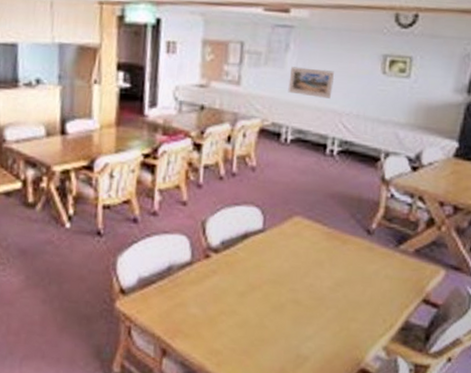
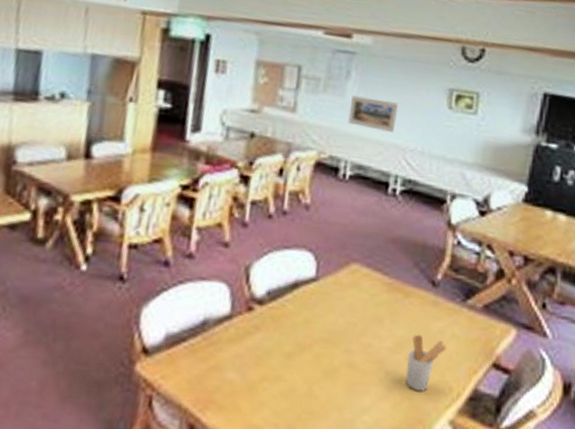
utensil holder: none [344,275,380,322] -> present [406,334,446,391]

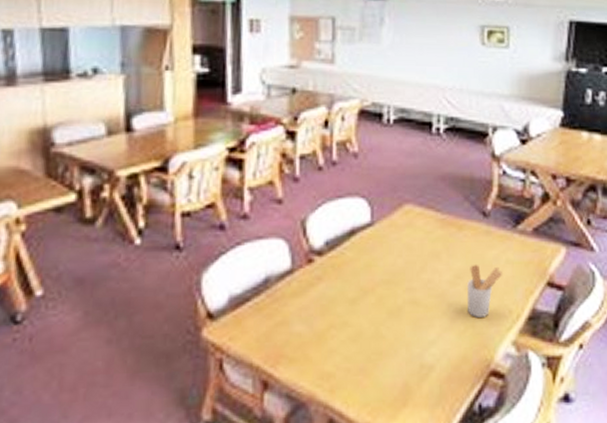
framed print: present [348,95,398,132] -> none [386,41,434,73]

